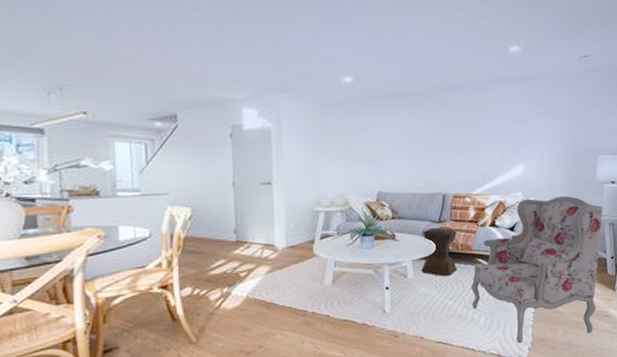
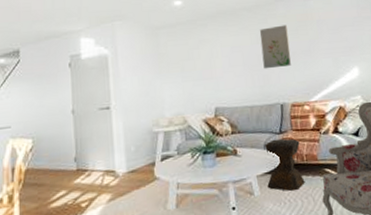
wall art: none [430,114,459,158] -> present [259,25,292,69]

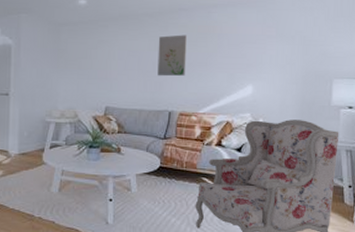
stool: present [265,138,305,192] -> none [145,143,182,194]

